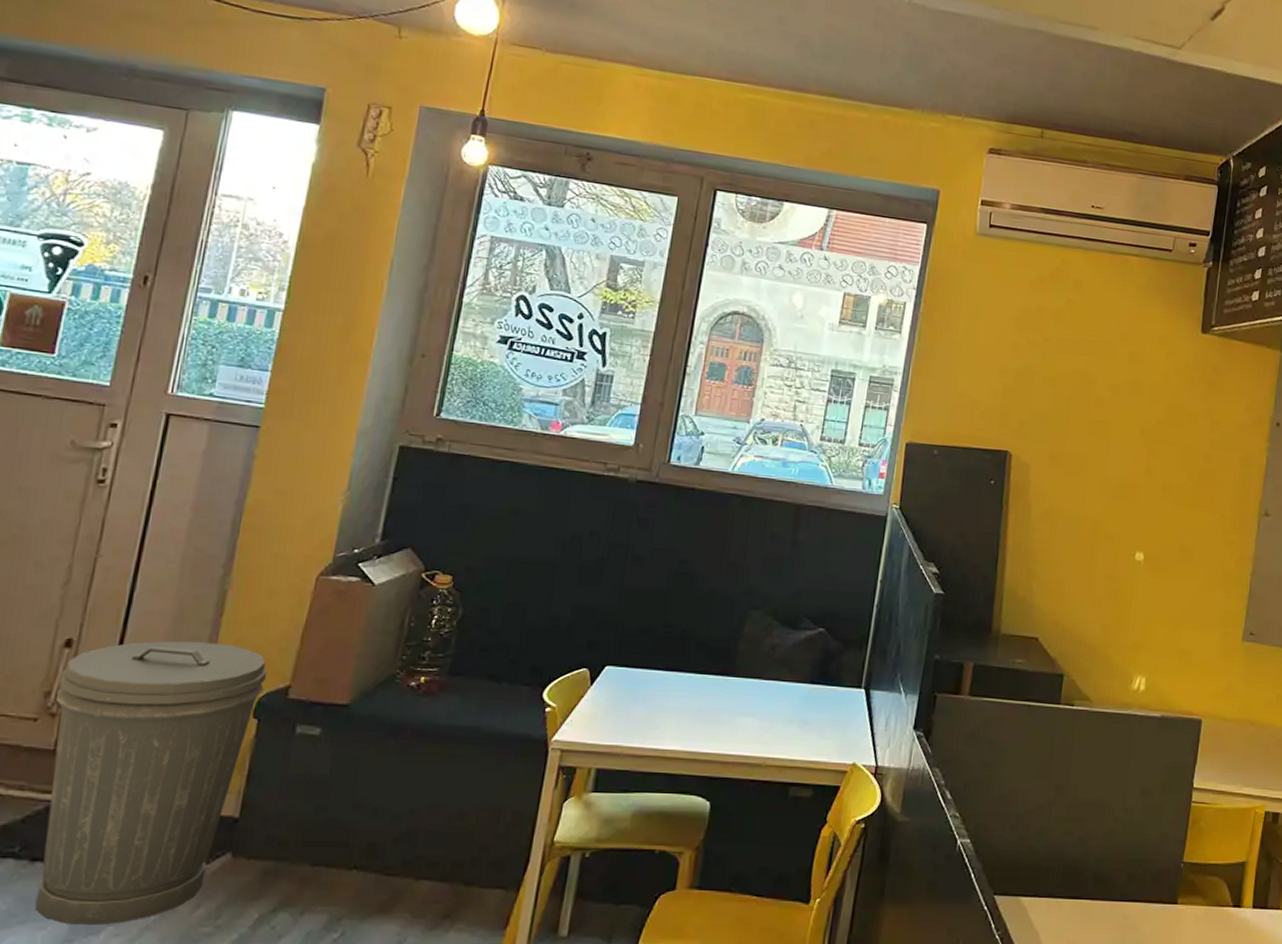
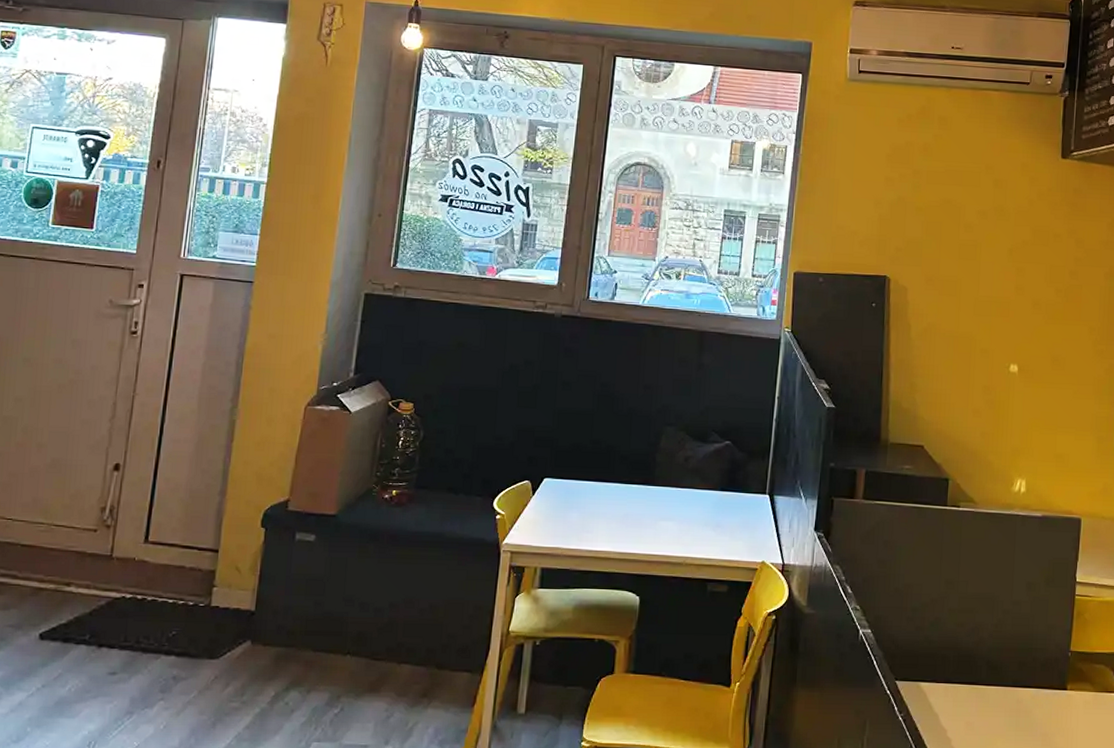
trash can: present [35,640,268,925] -> none [103,463,271,700]

